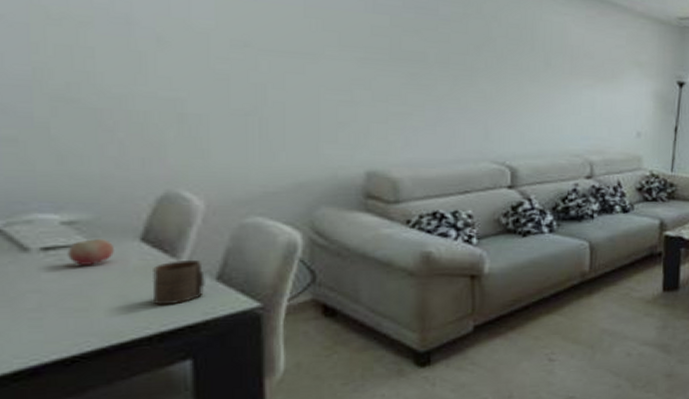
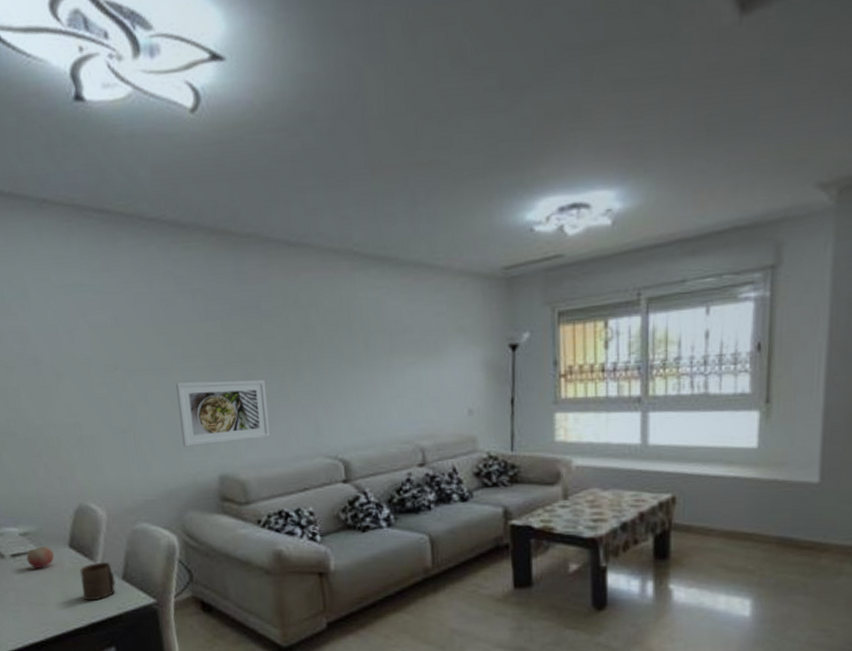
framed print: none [325,70,435,139] -> present [176,380,271,447]

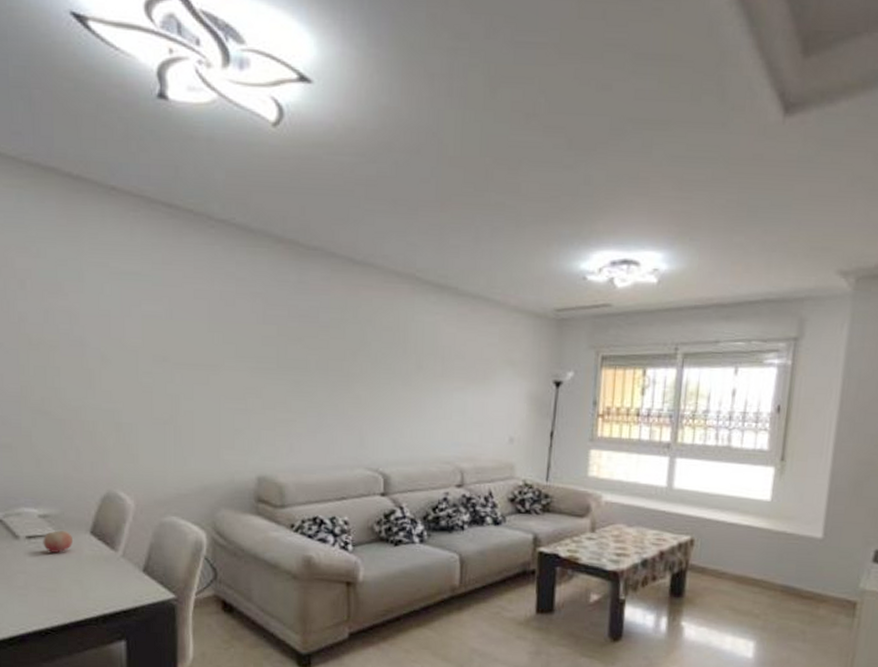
cup: present [80,562,116,601] -> none [98,552,135,591]
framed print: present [176,380,271,447] -> none [224,380,315,445]

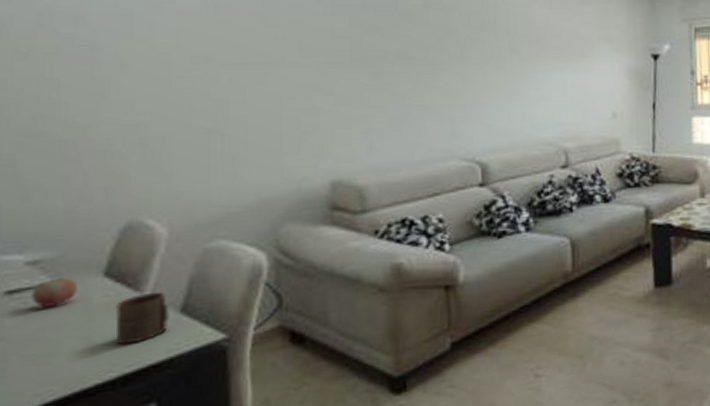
cup: none [98,552,135,591] -> present [115,291,169,345]

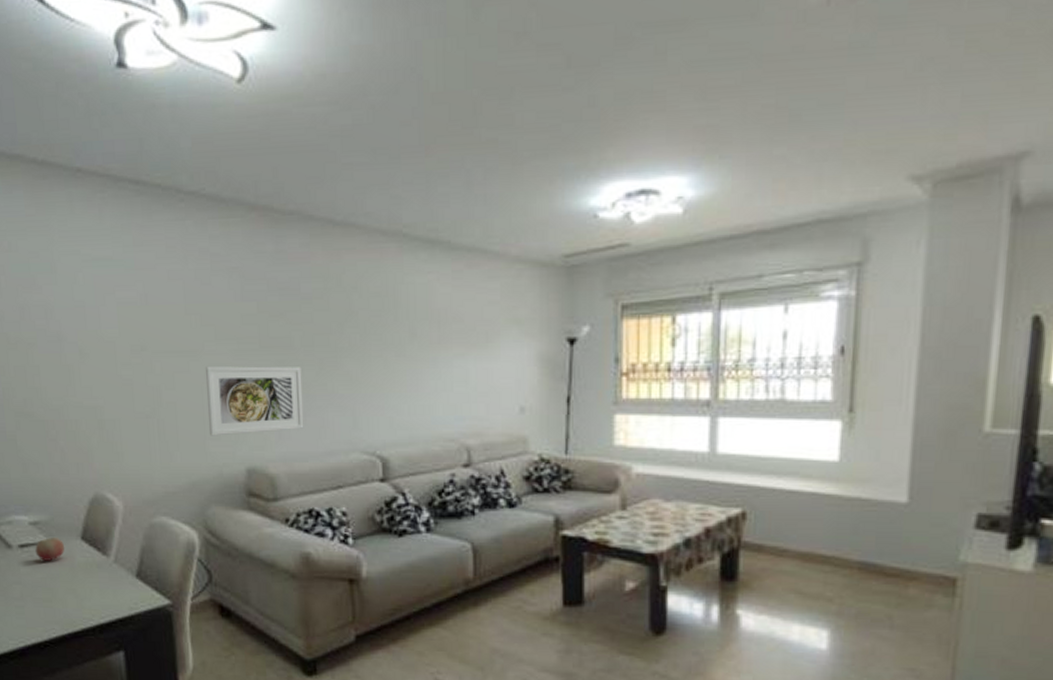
cup: present [115,291,169,345] -> none [91,557,129,599]
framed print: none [286,78,399,150] -> present [206,365,304,436]

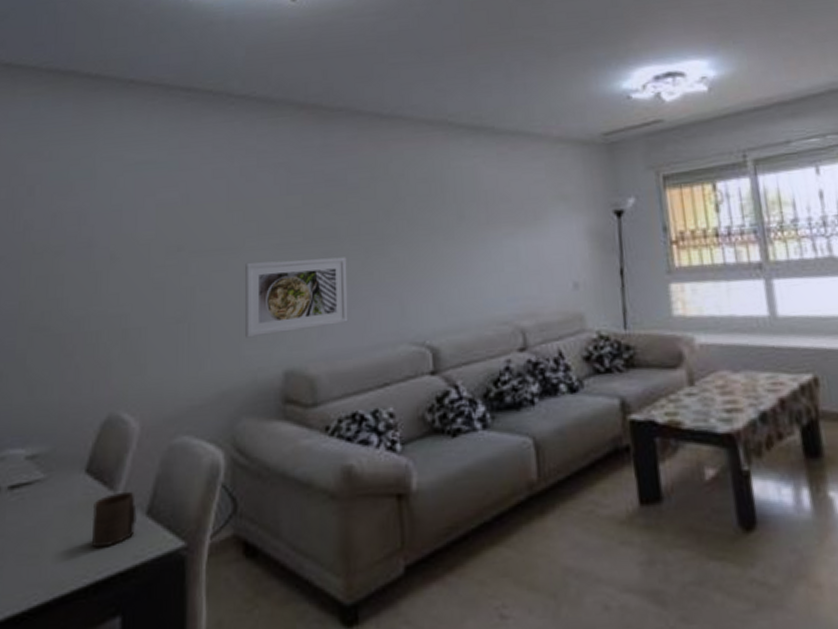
fruit: present [35,538,64,561] -> none [28,473,64,504]
cup: none [91,557,129,599] -> present [91,491,137,548]

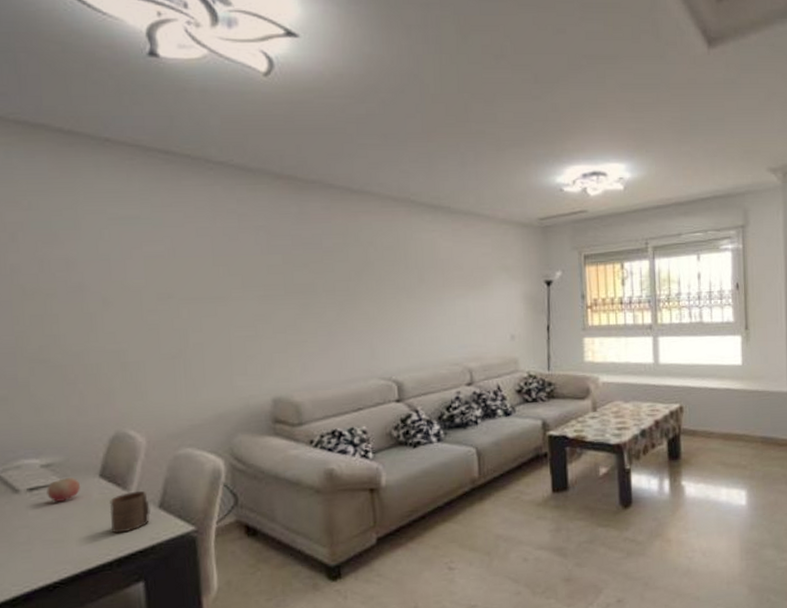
fruit: none [28,473,64,504] -> present [46,478,80,502]
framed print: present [245,257,348,338] -> none [233,308,327,372]

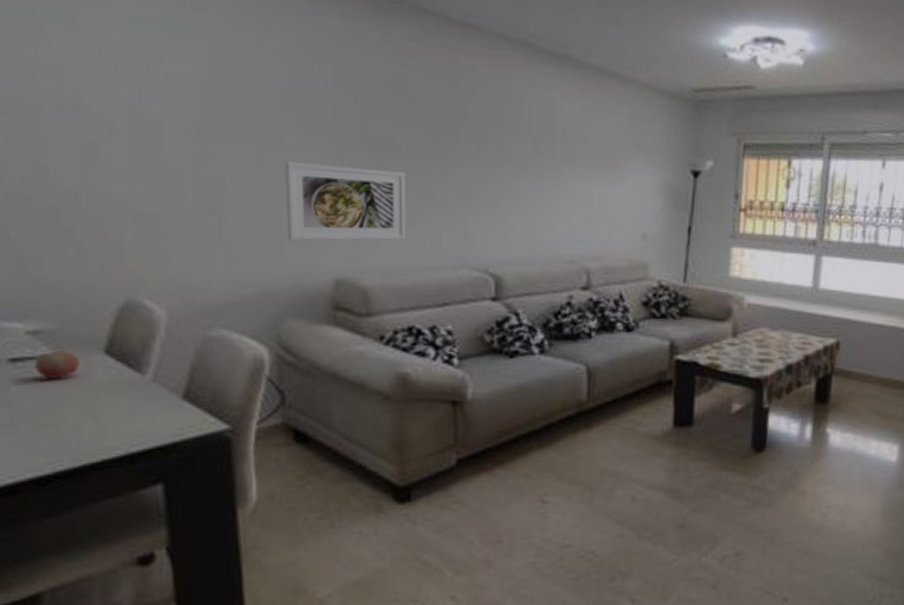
cup: present [109,490,150,534] -> none [118,375,172,424]
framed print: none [233,308,327,372] -> present [286,160,407,241]

